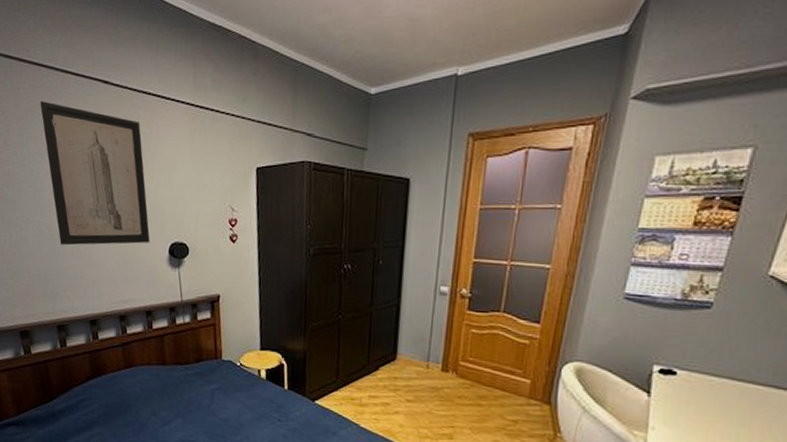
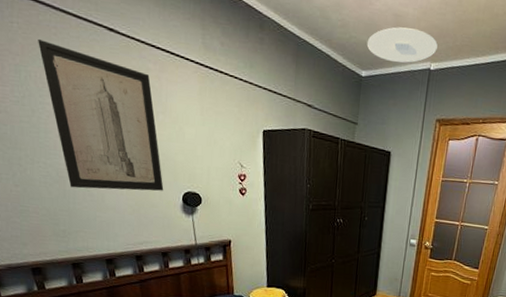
ceiling light: none [376,31,466,72] -> present [366,27,438,63]

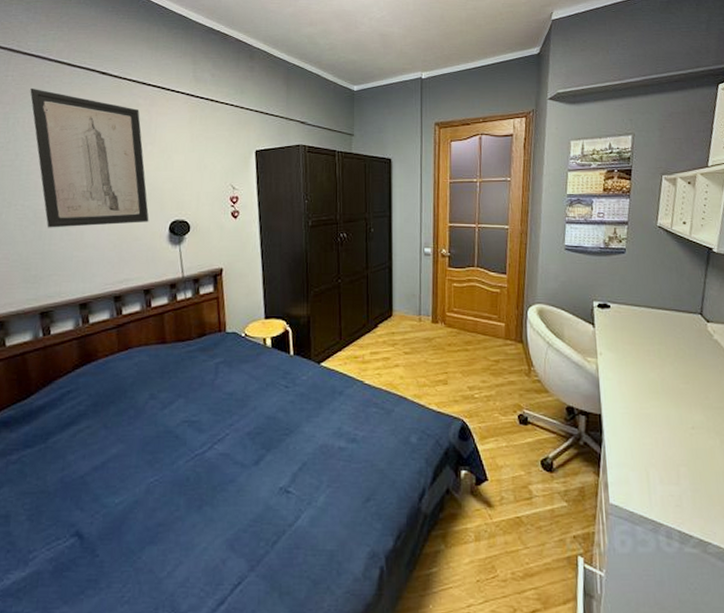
ceiling light: present [366,27,438,63] -> none [356,44,426,75]

